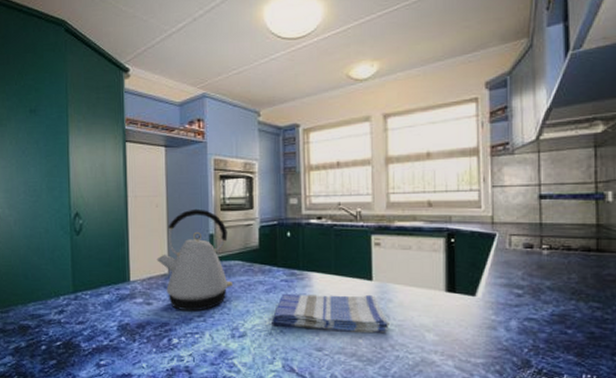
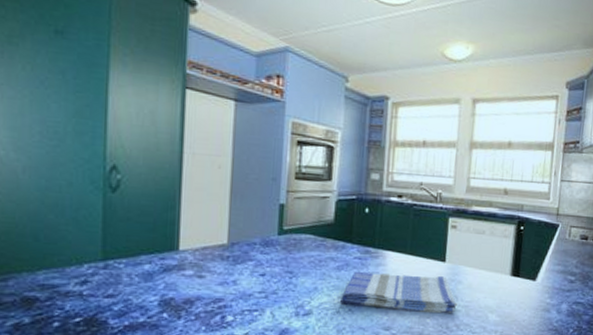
kettle: present [157,208,234,312] -> none [214,174,303,287]

